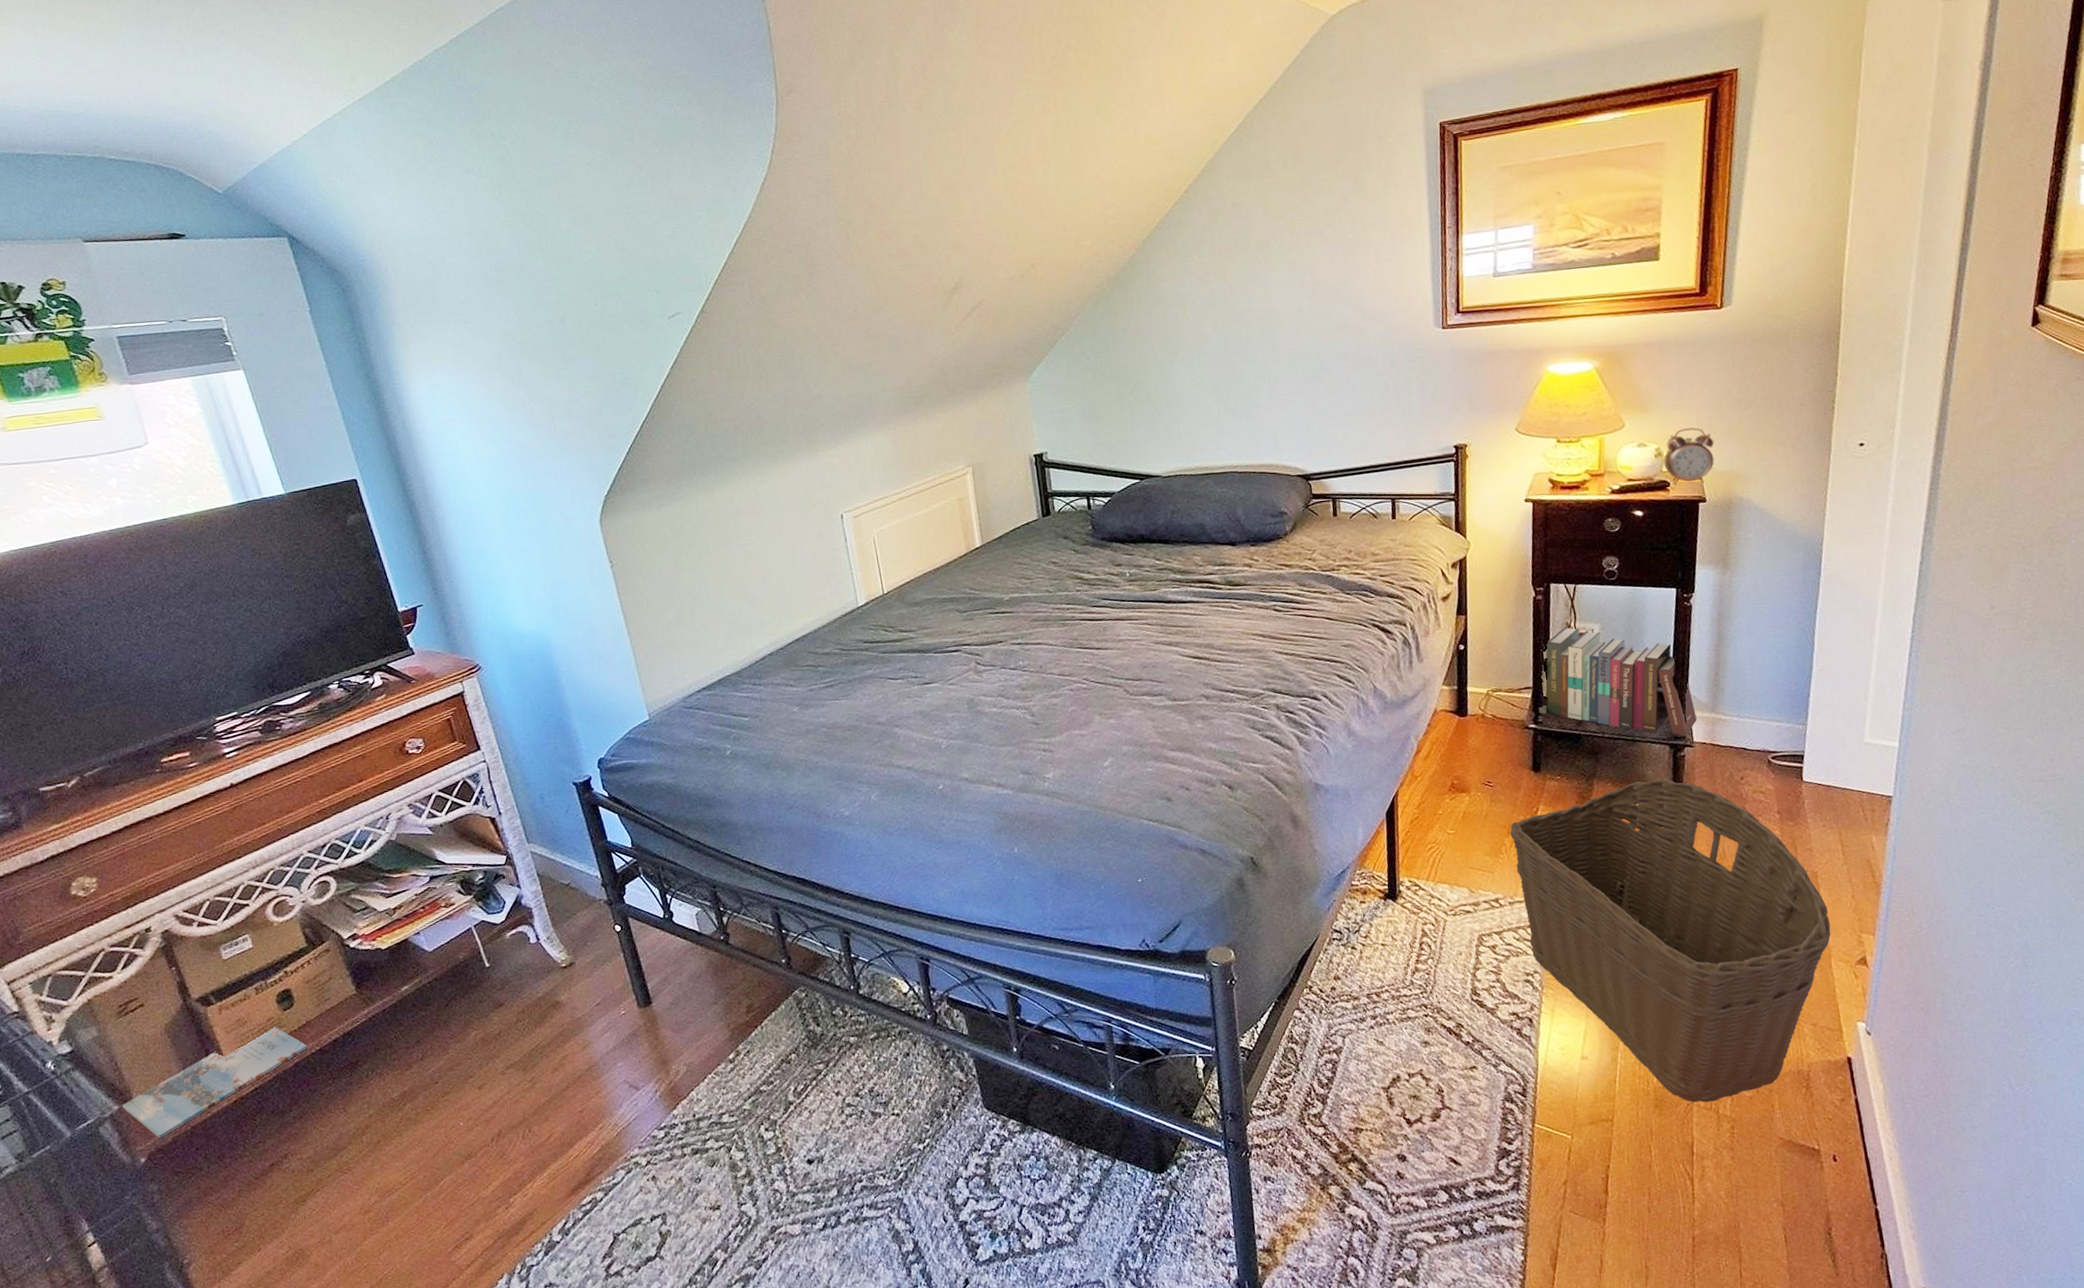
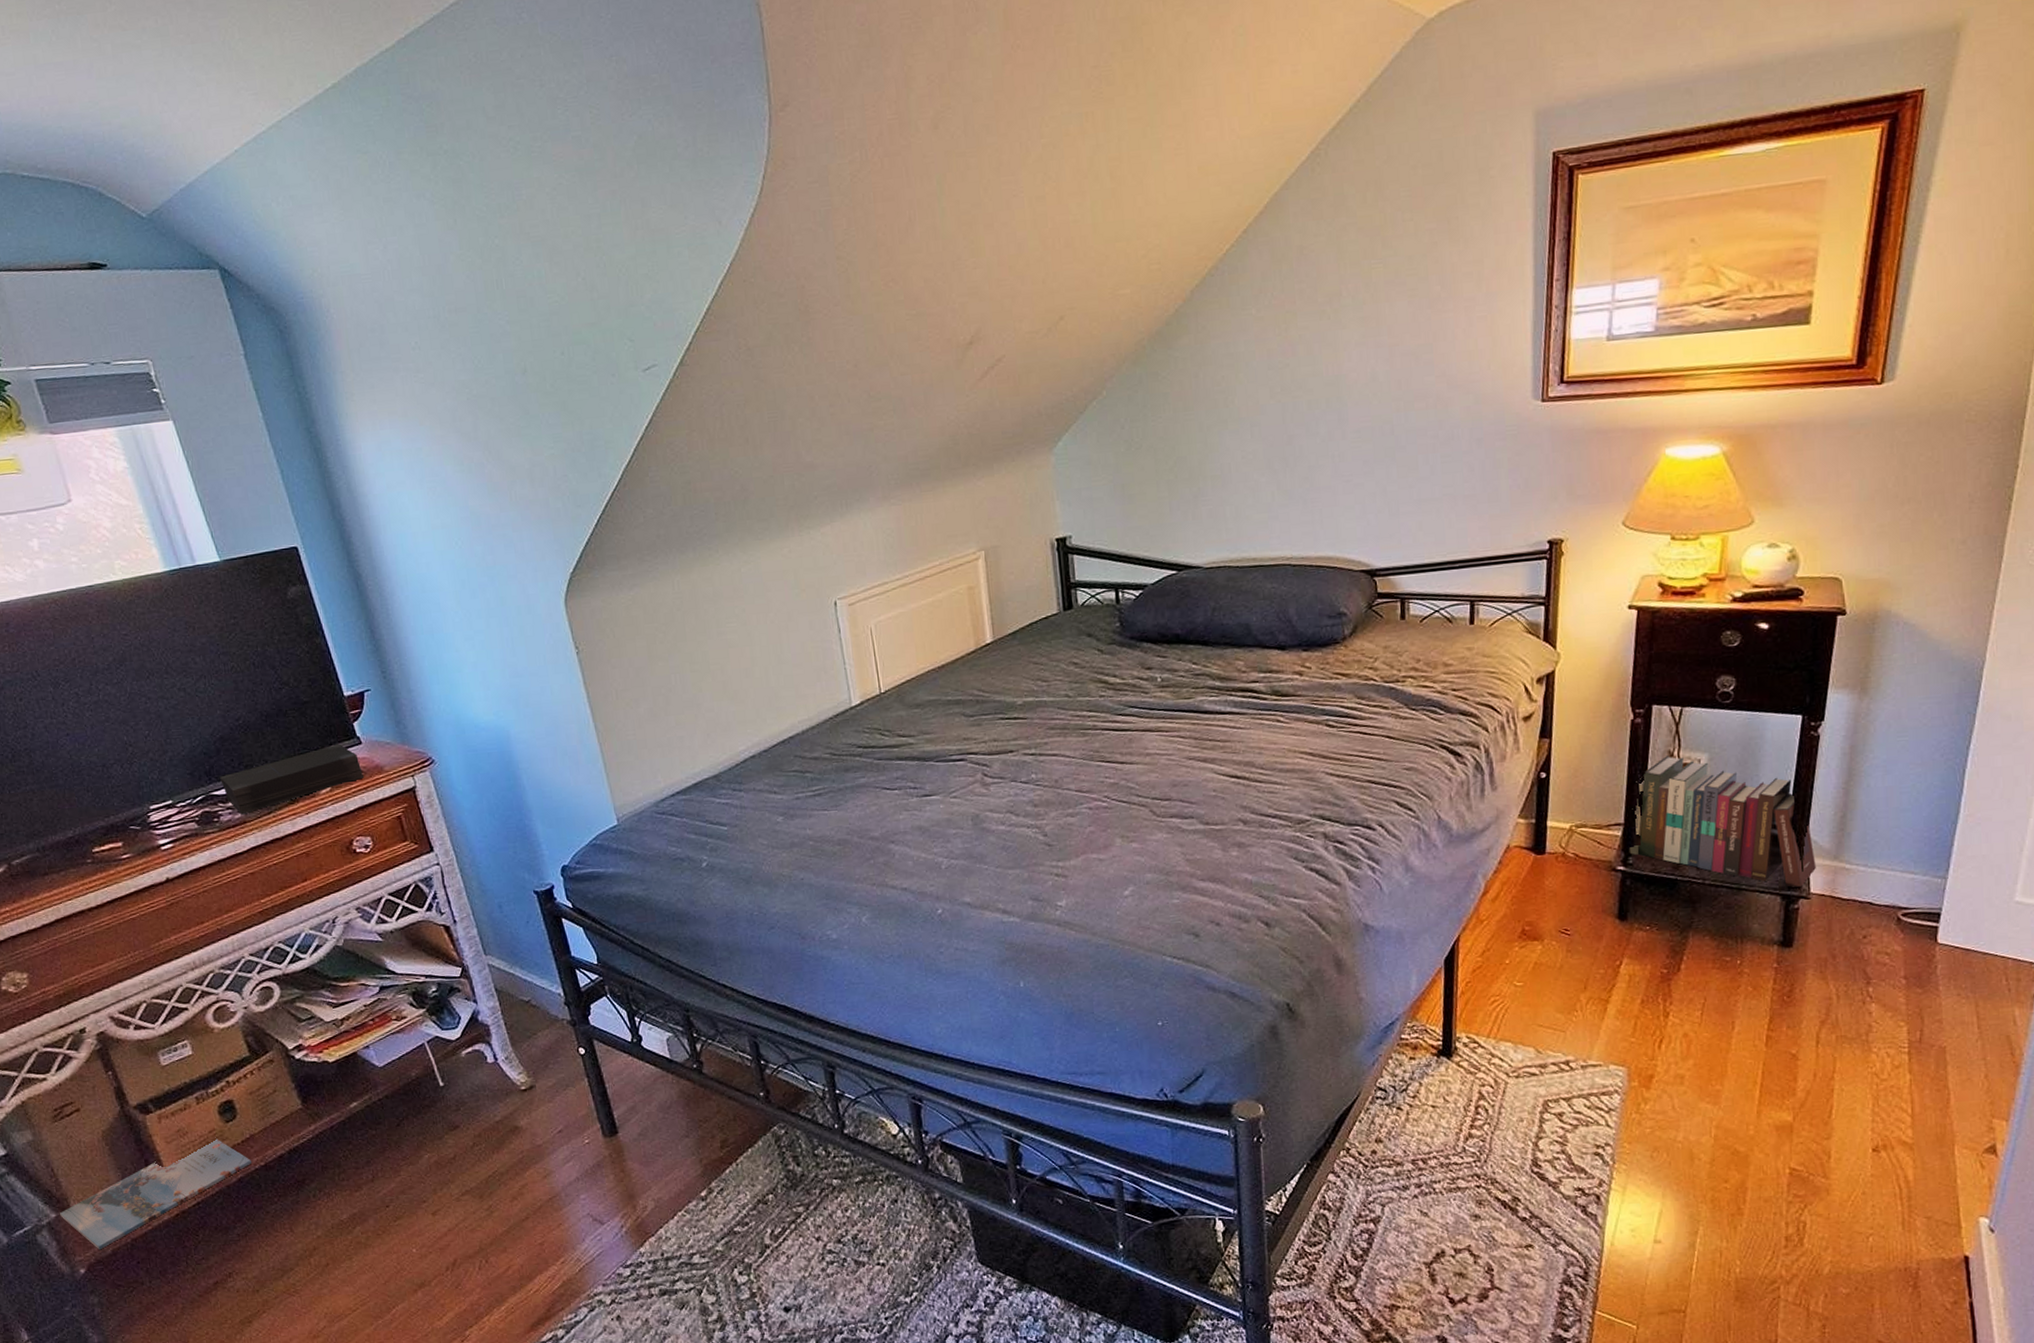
game console: none [282,654,416,723] -> present [220,743,363,815]
wicker basket: present [1510,779,1831,1103] -> none [1587,934,1957,1297]
alarm clock: present [1663,427,1715,485] -> none [1797,526,1861,594]

